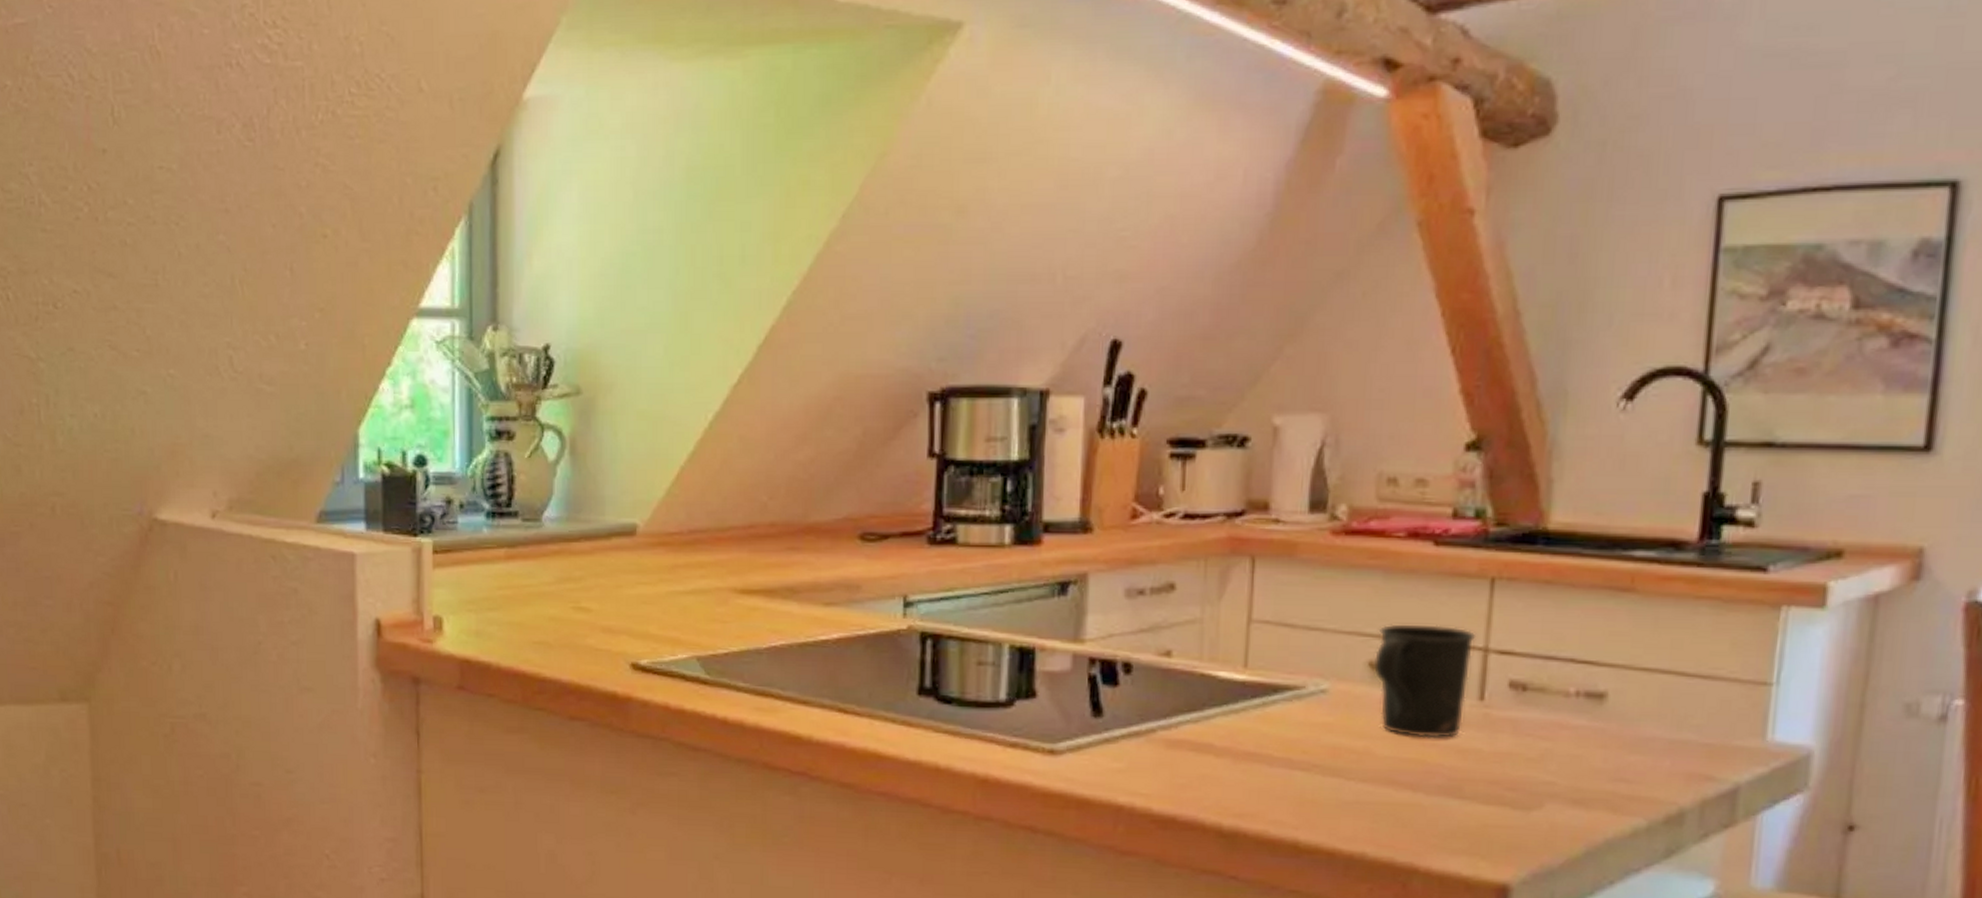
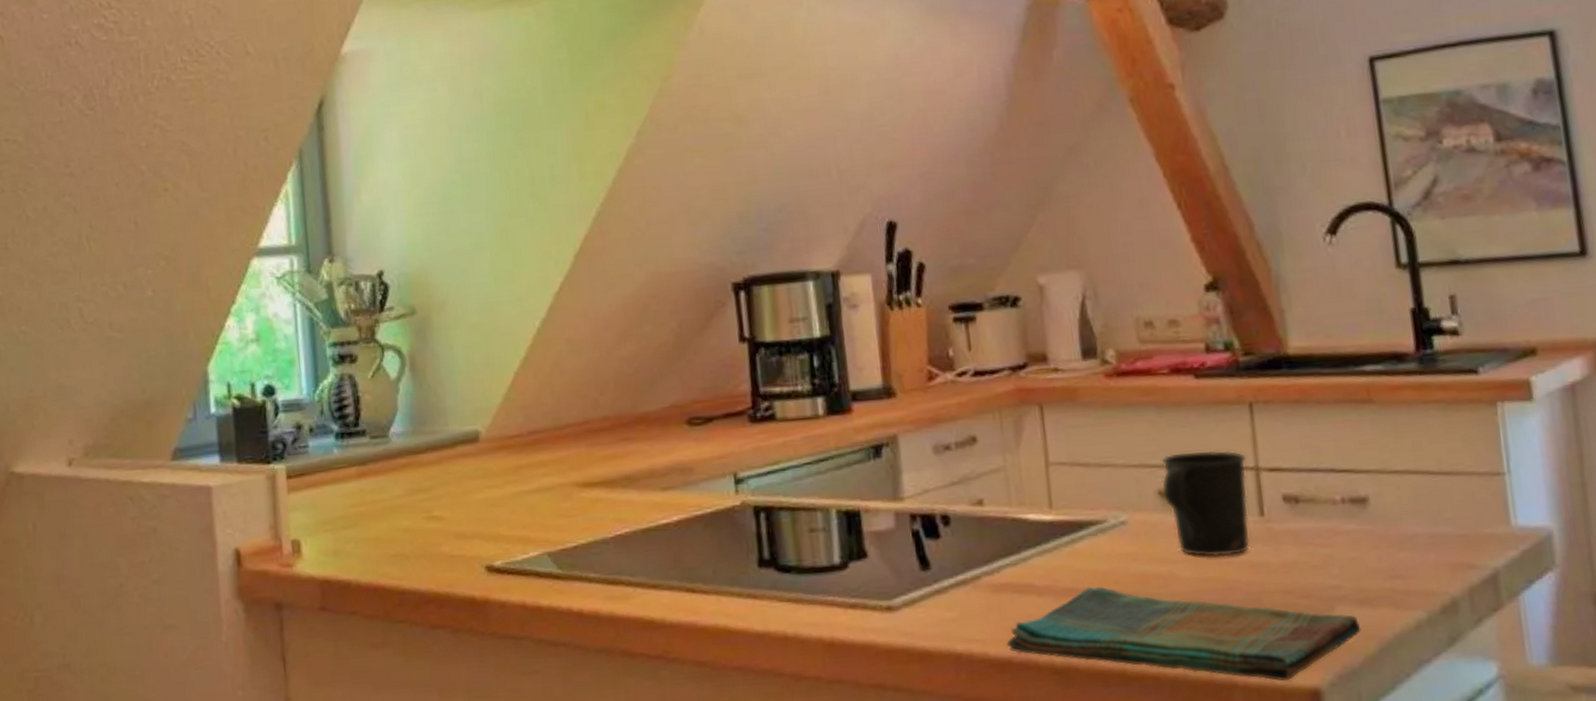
dish towel: none [1173,753,1569,873] -> present [1006,586,1362,681]

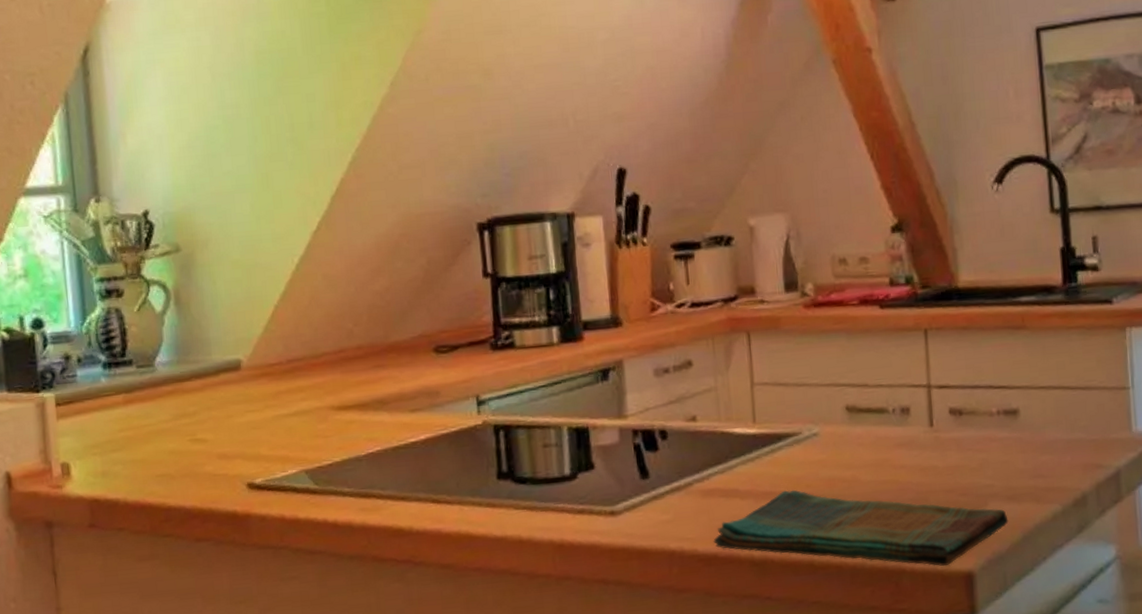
mug: present [1161,450,1250,557] -> none [848,370,921,463]

